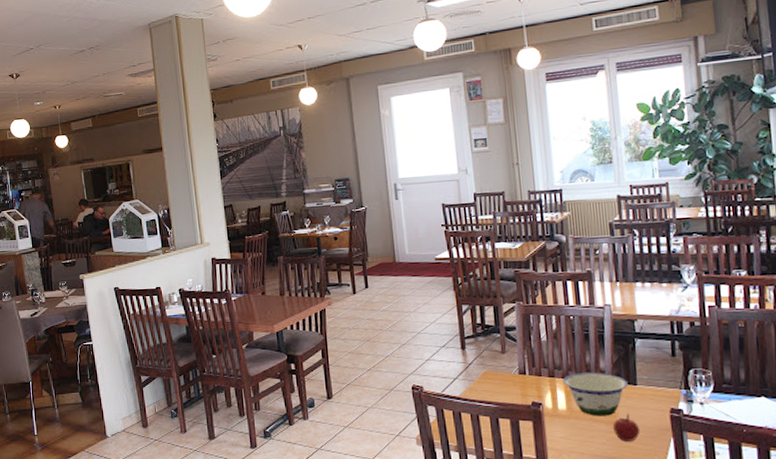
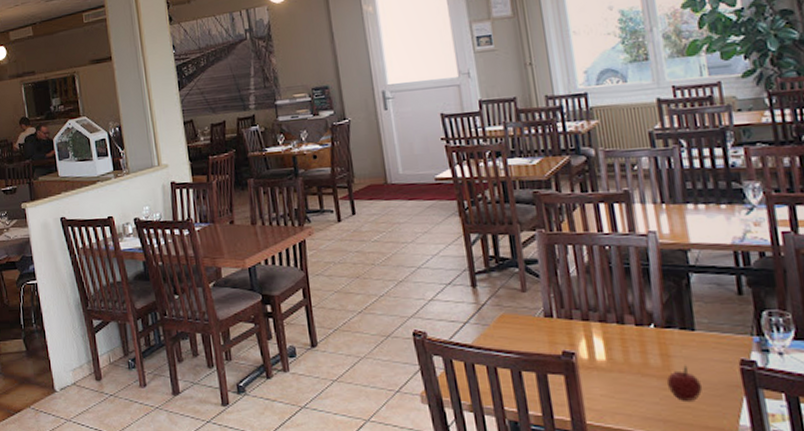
bowl: present [563,372,629,416] -> none [600,314,685,369]

